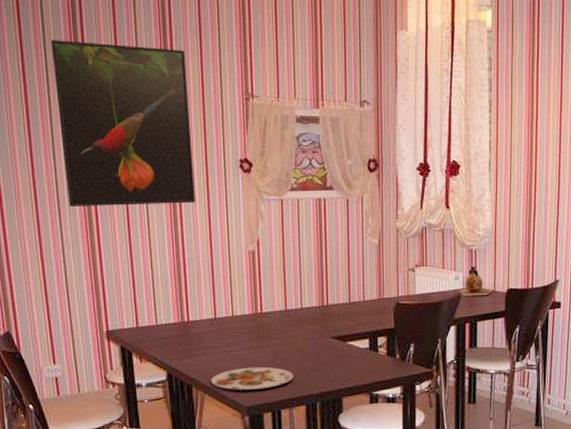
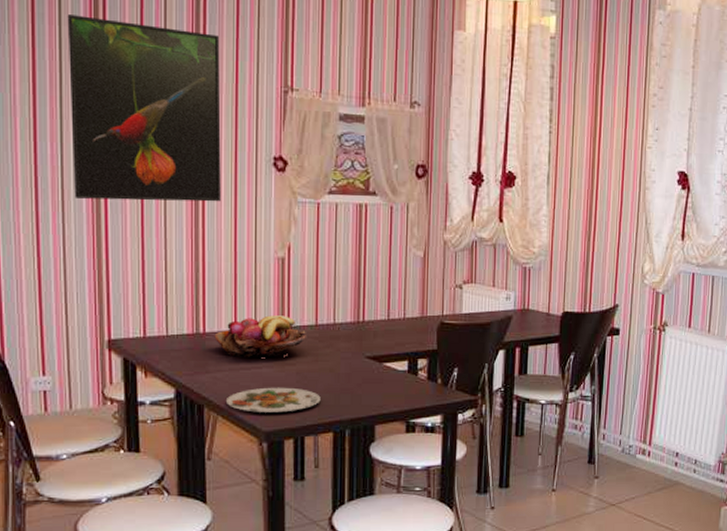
fruit basket: none [197,303,278,342] -> present [214,315,306,357]
vase: present [458,265,492,297] -> none [509,285,546,319]

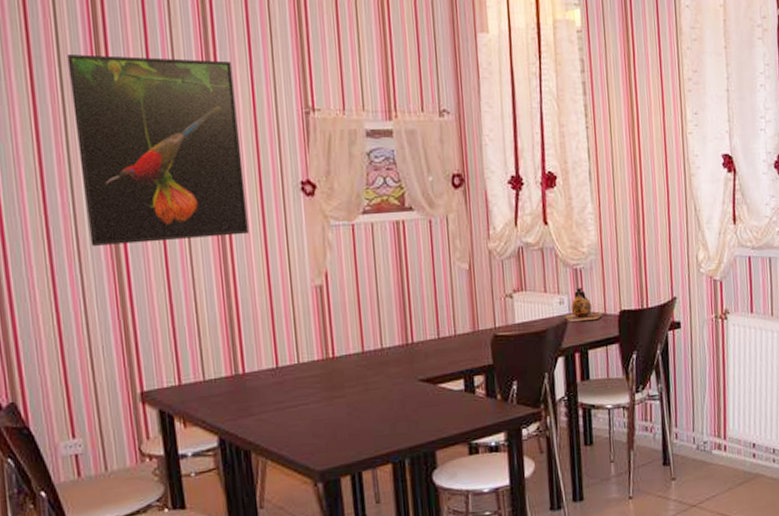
fruit basket: present [214,315,306,357] -> none [255,346,354,395]
plate: present [225,387,321,413] -> none [273,421,375,452]
vase: none [509,285,546,319] -> present [564,287,602,323]

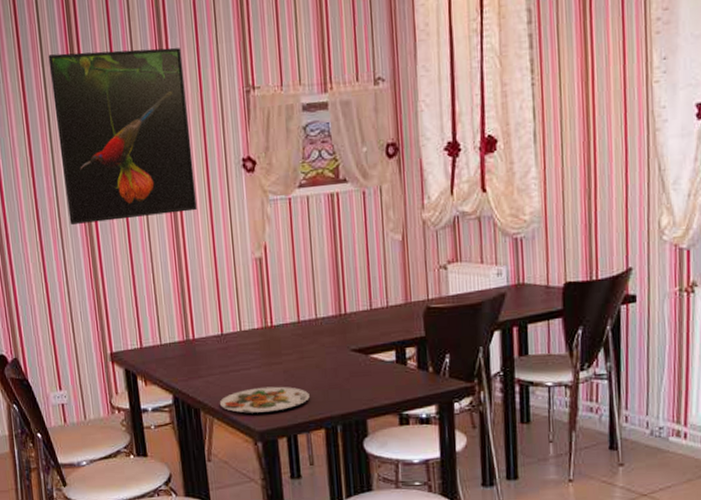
plate: none [273,421,375,452] -> present [219,386,310,413]
vase: present [564,287,602,323] -> none [501,257,544,295]

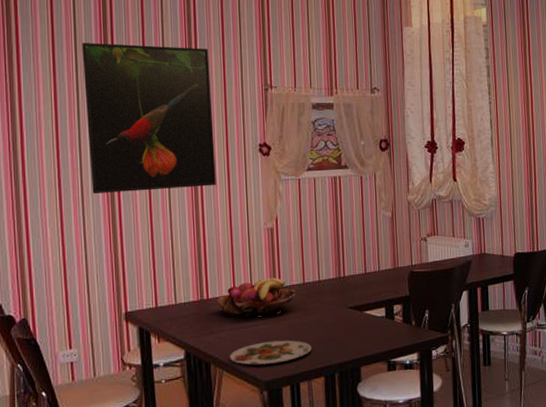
fruit basket: none [203,315,290,360] -> present [216,278,296,317]

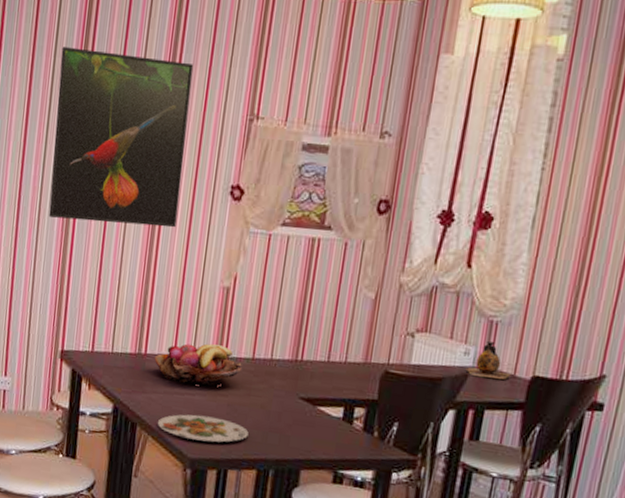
vase: none [468,233,500,262] -> present [465,340,511,380]

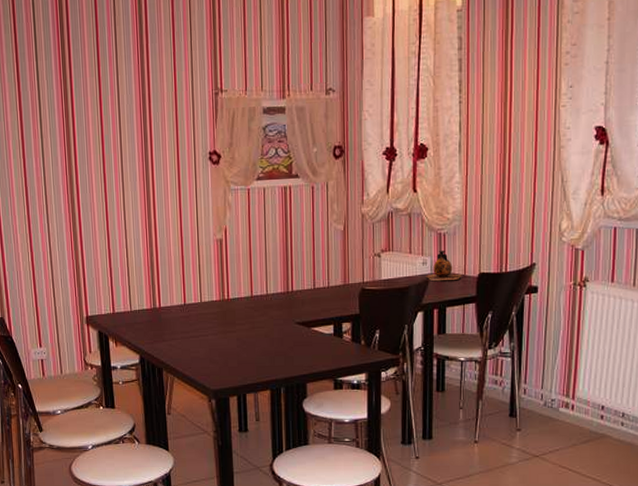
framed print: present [48,47,194,228] -> none [42,50,167,202]
fruit basket: present [154,343,242,385] -> none [168,290,244,327]
plate: present [157,414,249,443] -> none [180,351,258,374]

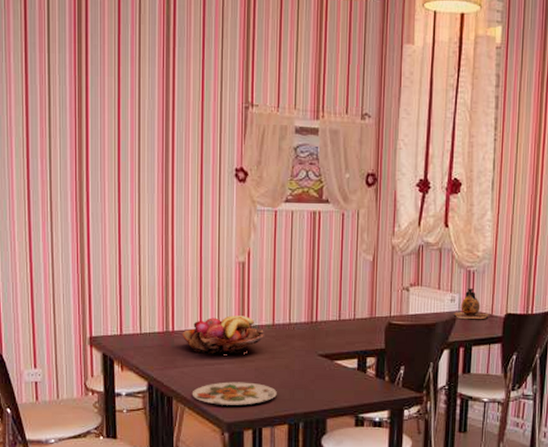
fruit basket: none [168,290,244,327] -> present [182,315,264,354]
plate: none [180,351,258,374] -> present [191,382,277,405]

